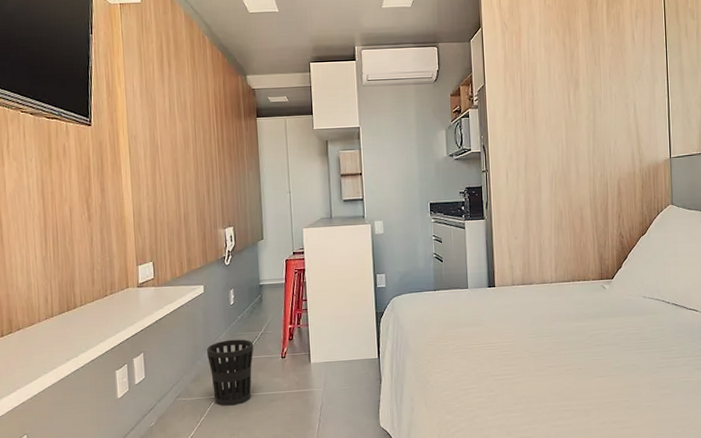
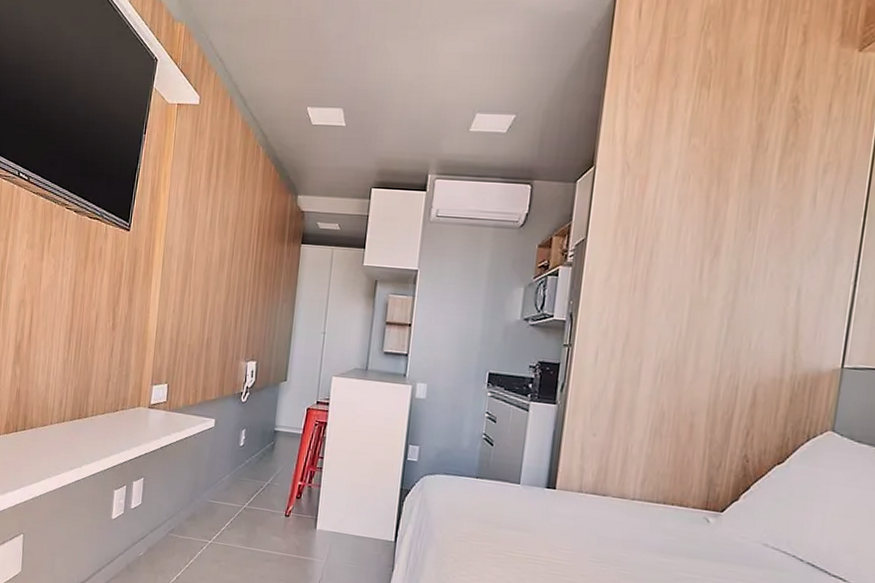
wastebasket: present [207,339,254,406] -> none [207,483,258,556]

